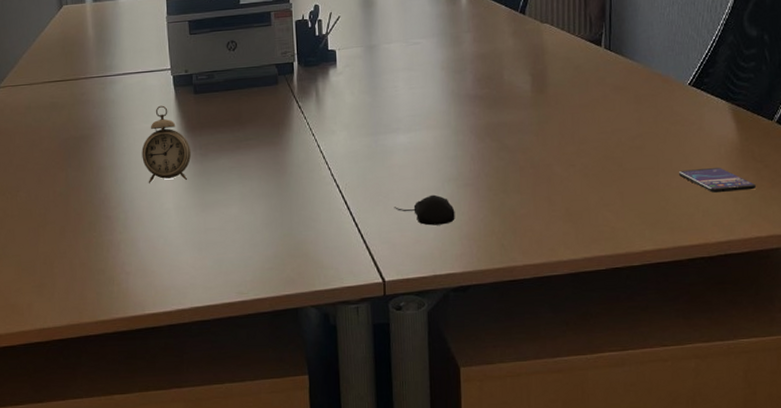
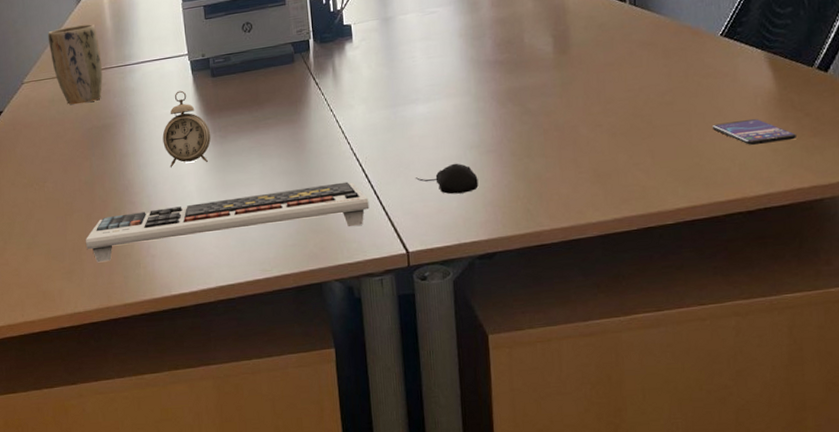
plant pot: none [26,31,83,113] -> present [47,24,103,105]
computer keyboard: none [58,207,348,278] -> present [86,181,370,263]

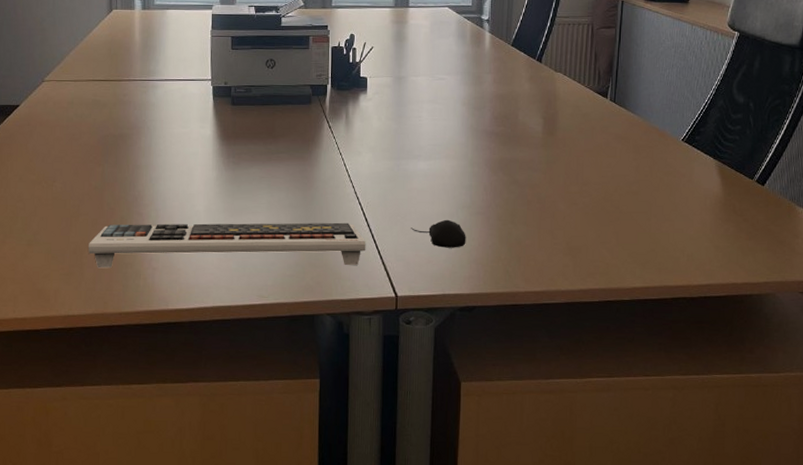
plant pot: present [47,24,103,105] -> none [74,34,126,111]
alarm clock: present [162,90,211,168] -> none [177,113,225,185]
smartphone: present [712,118,796,145] -> none [668,216,735,240]

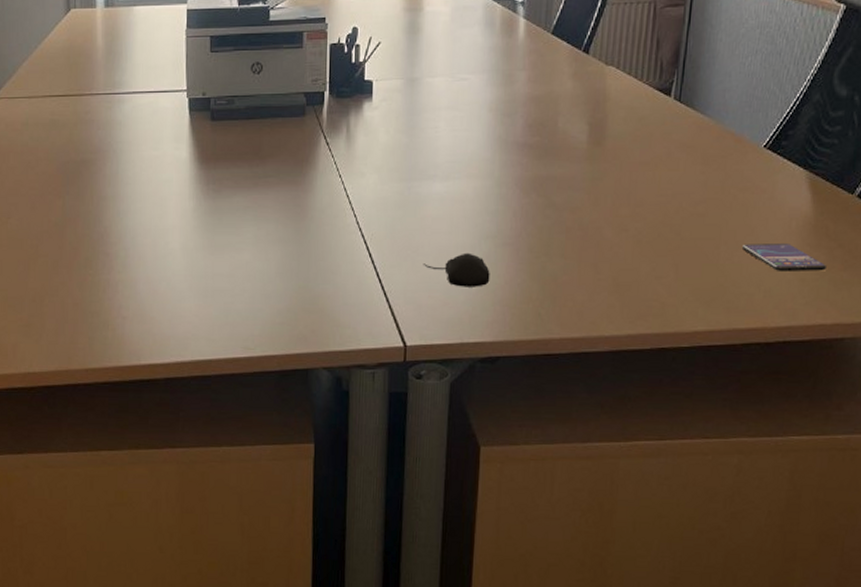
computer keyboard: present [88,222,366,269] -> none [49,259,370,318]
smartphone: none [668,216,735,240] -> present [741,242,826,271]

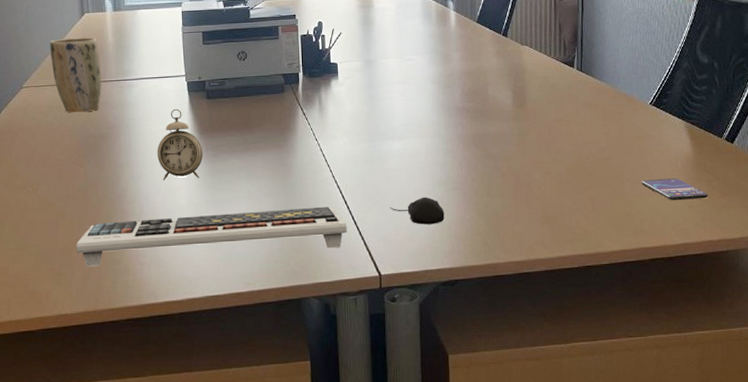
plant pot: none [27,39,88,132] -> present [49,38,102,113]
computer keyboard: none [49,259,370,318] -> present [76,206,347,267]
alarm clock: none [148,131,204,219] -> present [157,108,204,181]

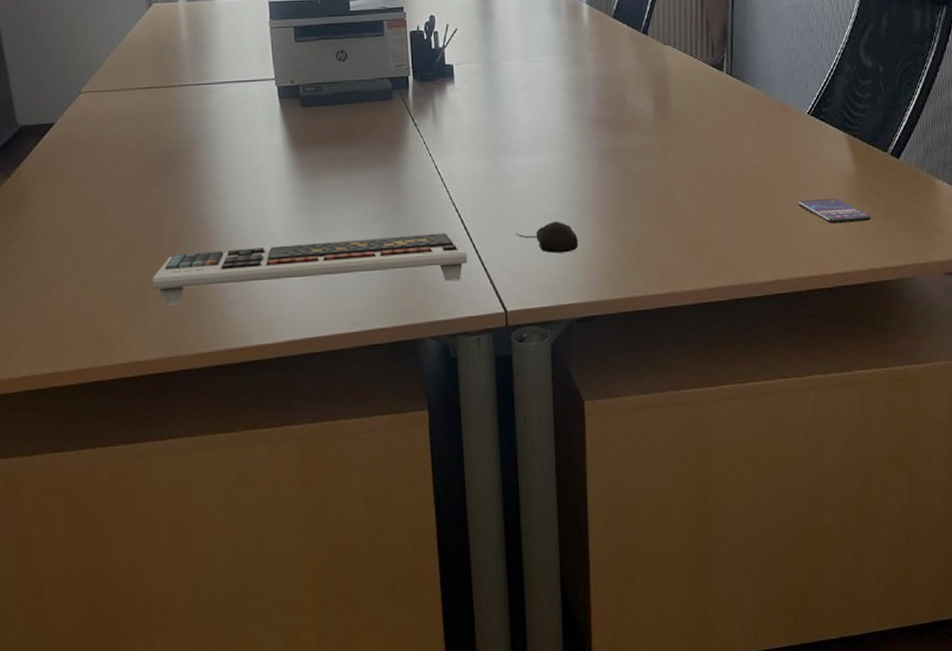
plant pot: present [49,38,102,113] -> none [111,33,176,124]
alarm clock: present [157,108,204,181] -> none [244,118,299,204]

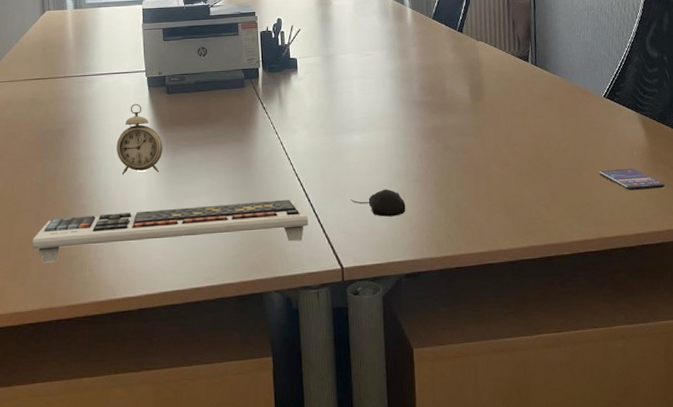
alarm clock: none [244,118,299,204] -> present [116,103,164,175]

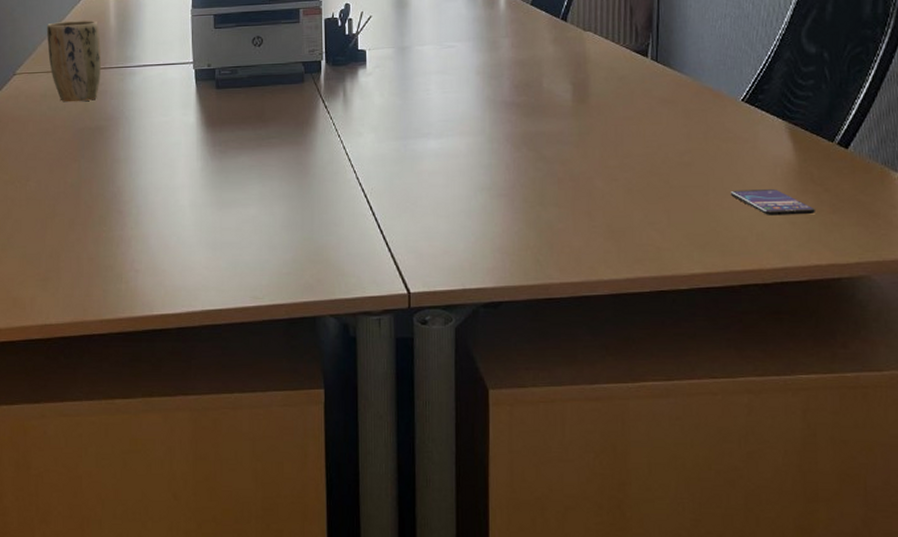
plant pot: none [9,34,62,108] -> present [46,20,102,102]
computer keyboard: present [33,199,309,263] -> none [66,212,372,273]
alarm clock: present [116,103,164,175] -> none [158,99,210,178]
computer mouse: present [350,189,406,217] -> none [422,204,488,236]

